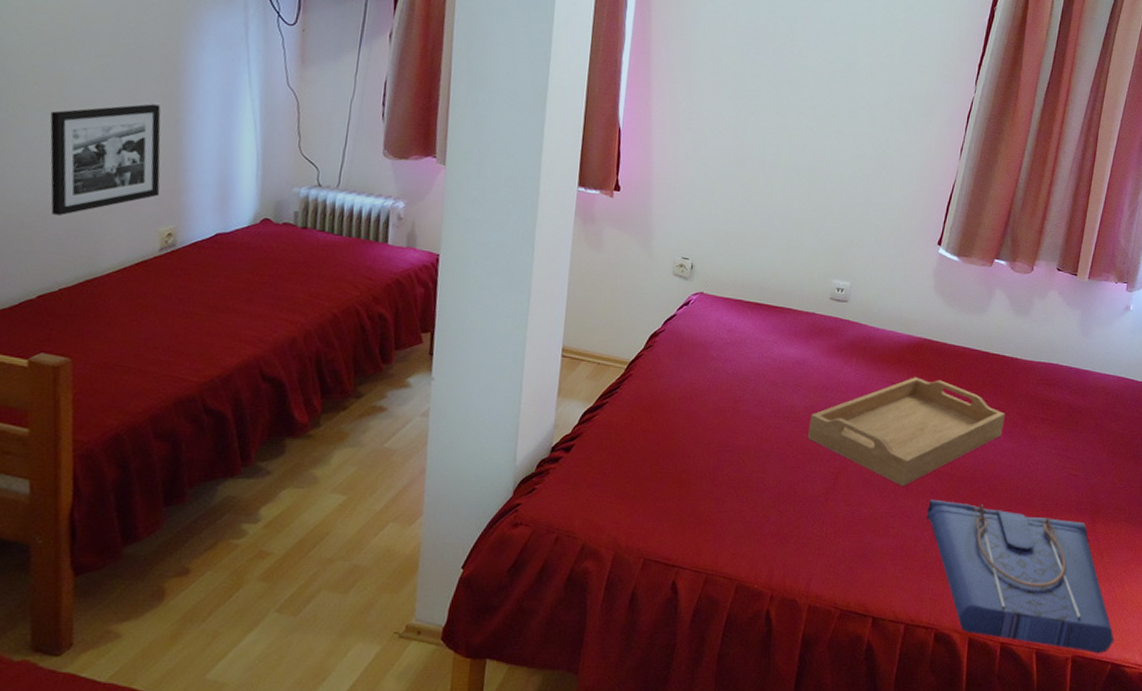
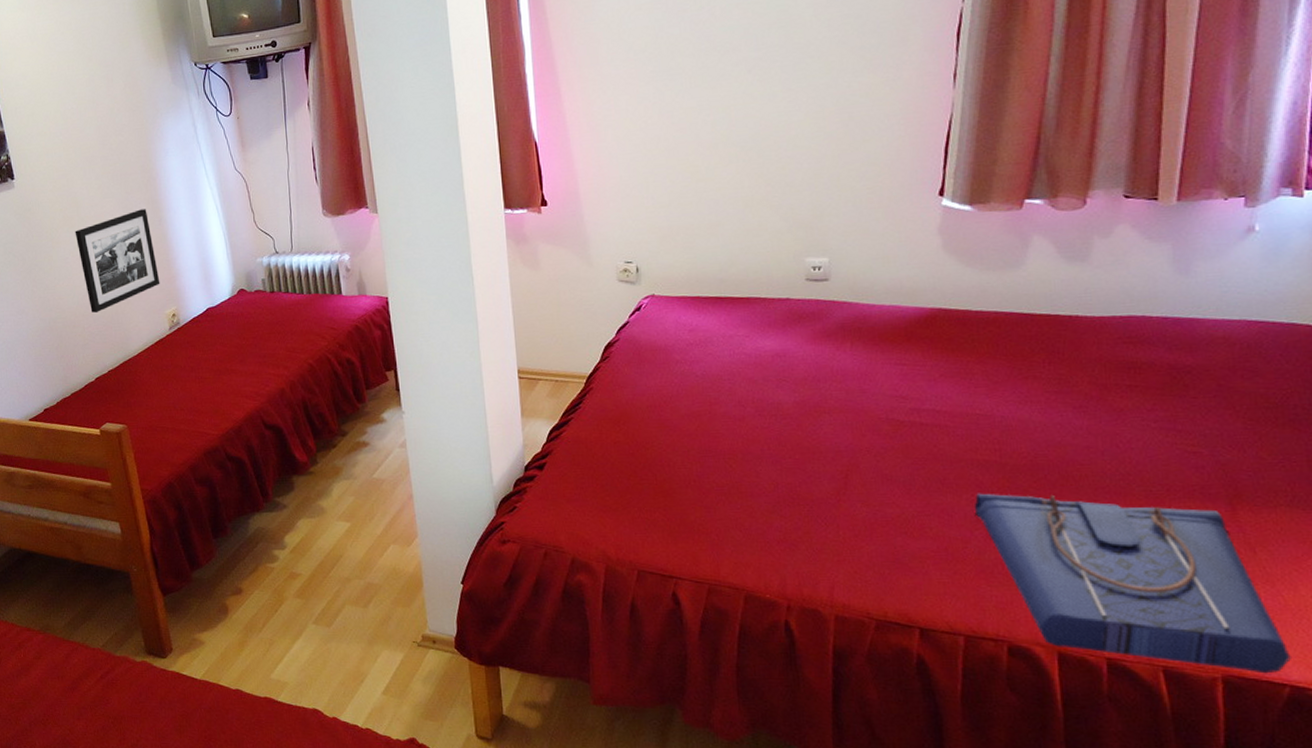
serving tray: present [807,377,1005,486] -> none [802,354,1071,481]

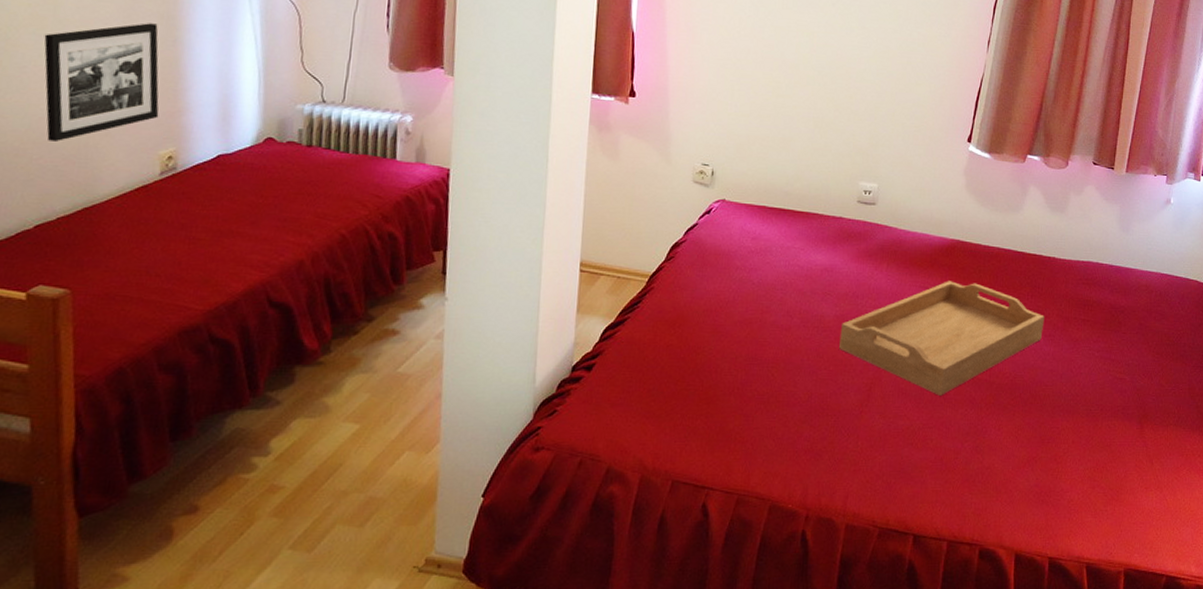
serving tray: none [802,354,1071,481] -> present [838,281,1045,396]
tote bag: present [973,493,1291,674] -> none [966,408,1168,566]

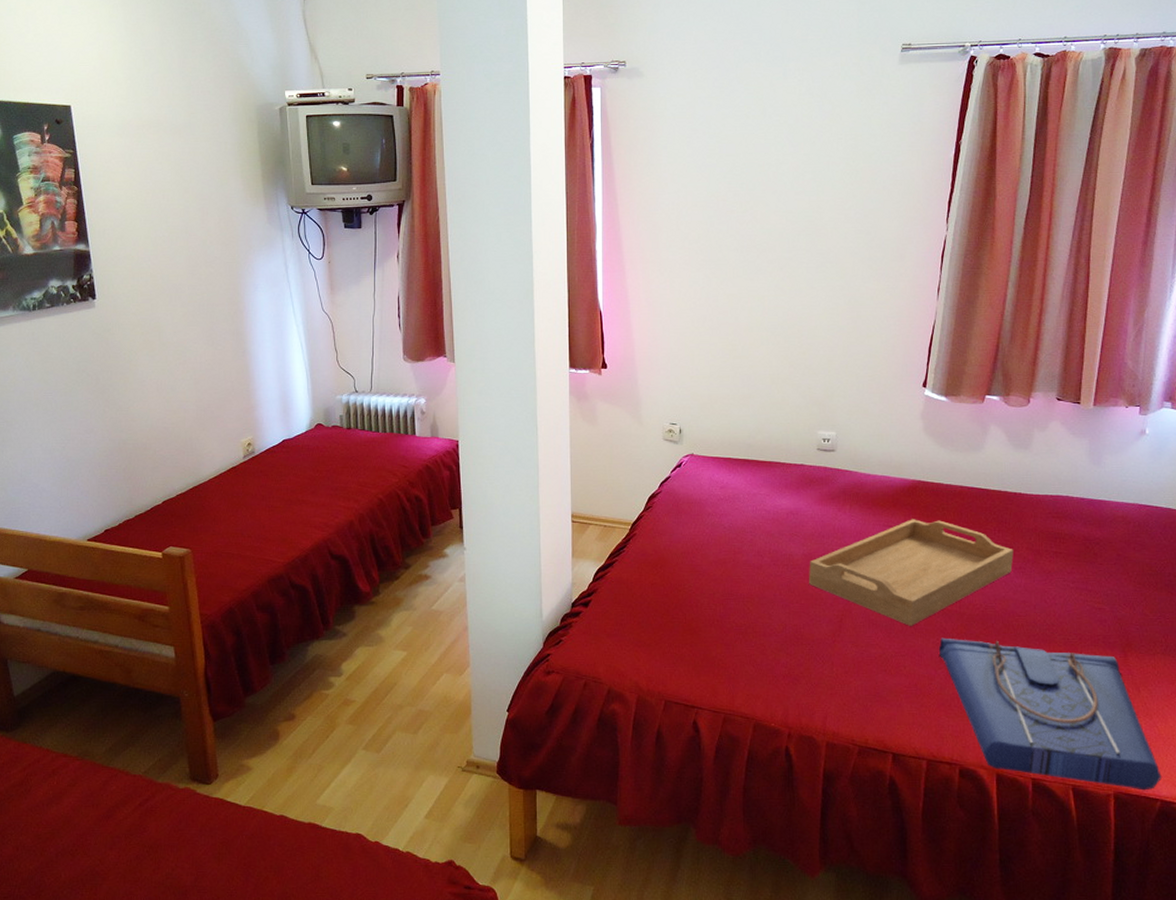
picture frame: present [44,23,159,141] -> none [154,339,238,436]
tote bag: none [966,408,1168,566] -> present [938,637,1162,791]

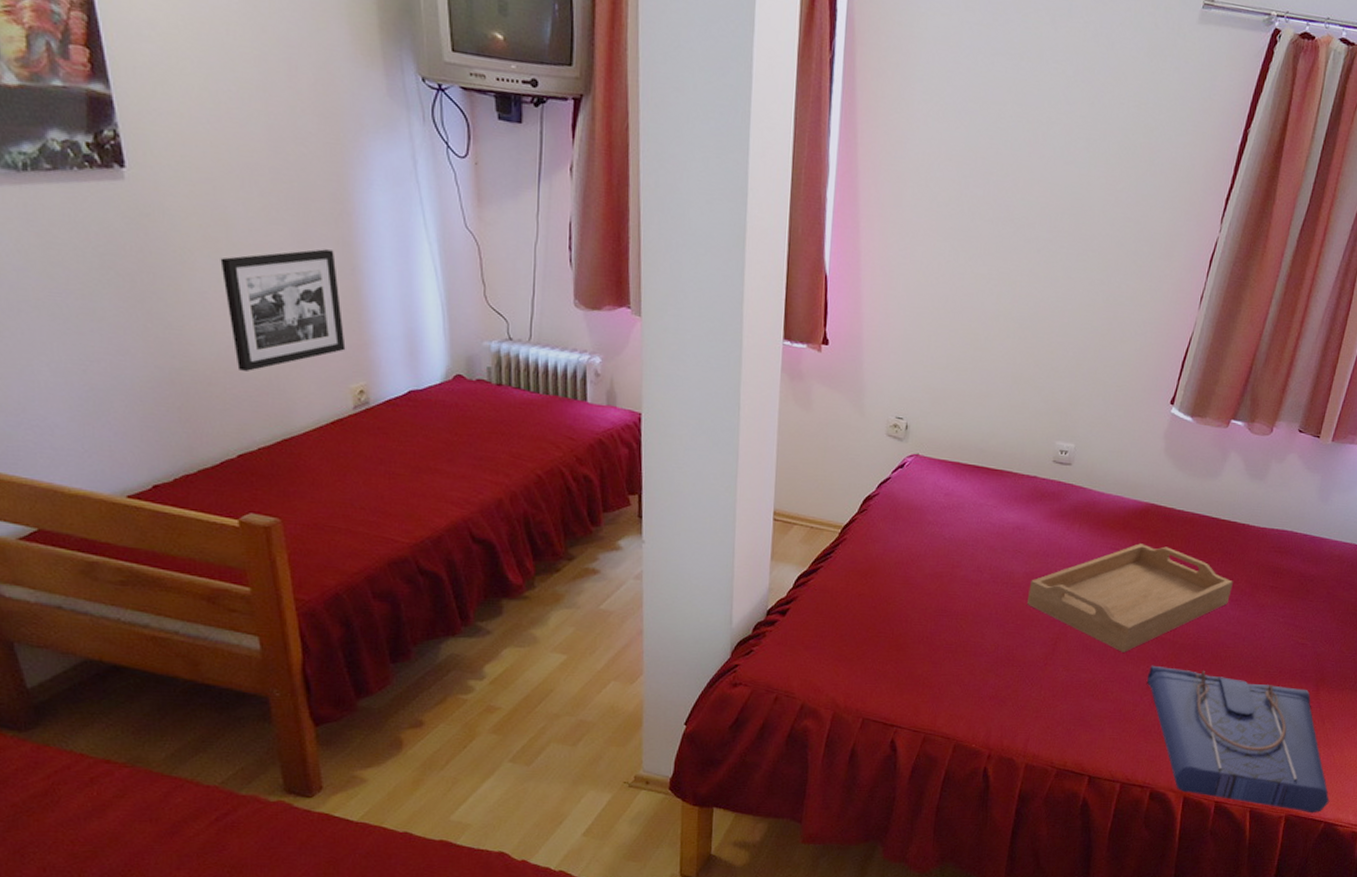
picture frame: none [154,339,238,436] -> present [220,249,346,371]

